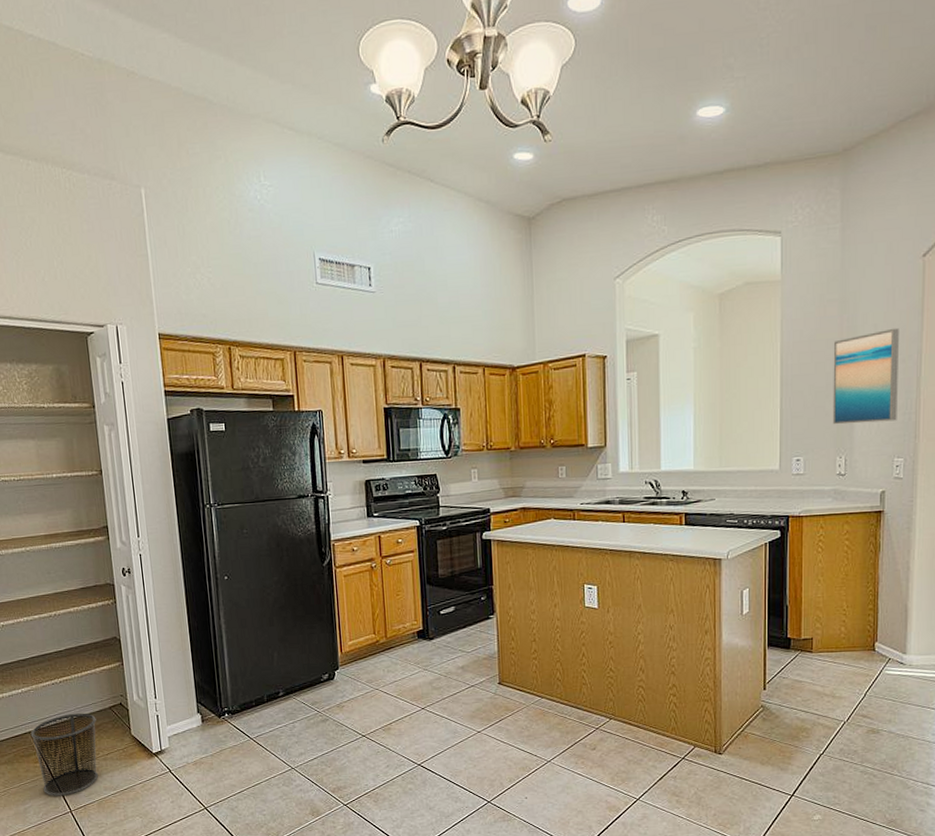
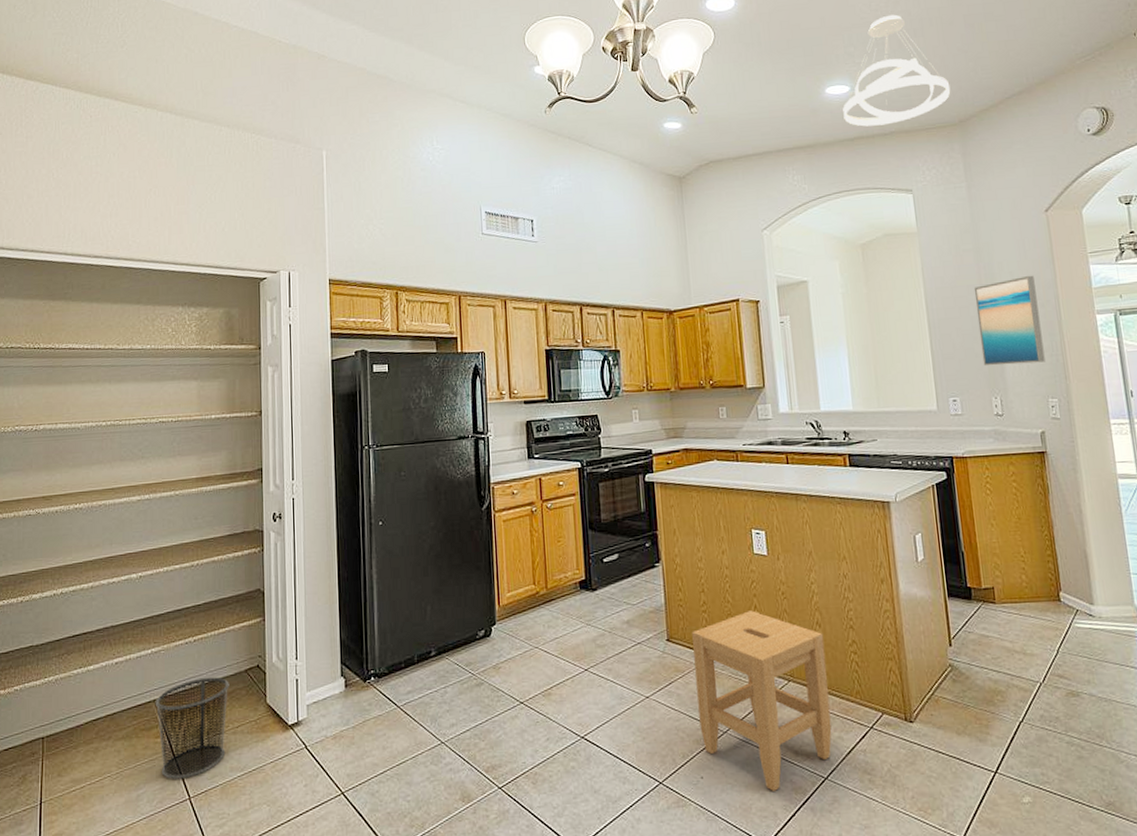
stool: none [522,658,647,809] -> present [692,610,832,791]
pendant light: none [714,14,839,157] -> present [843,14,951,127]

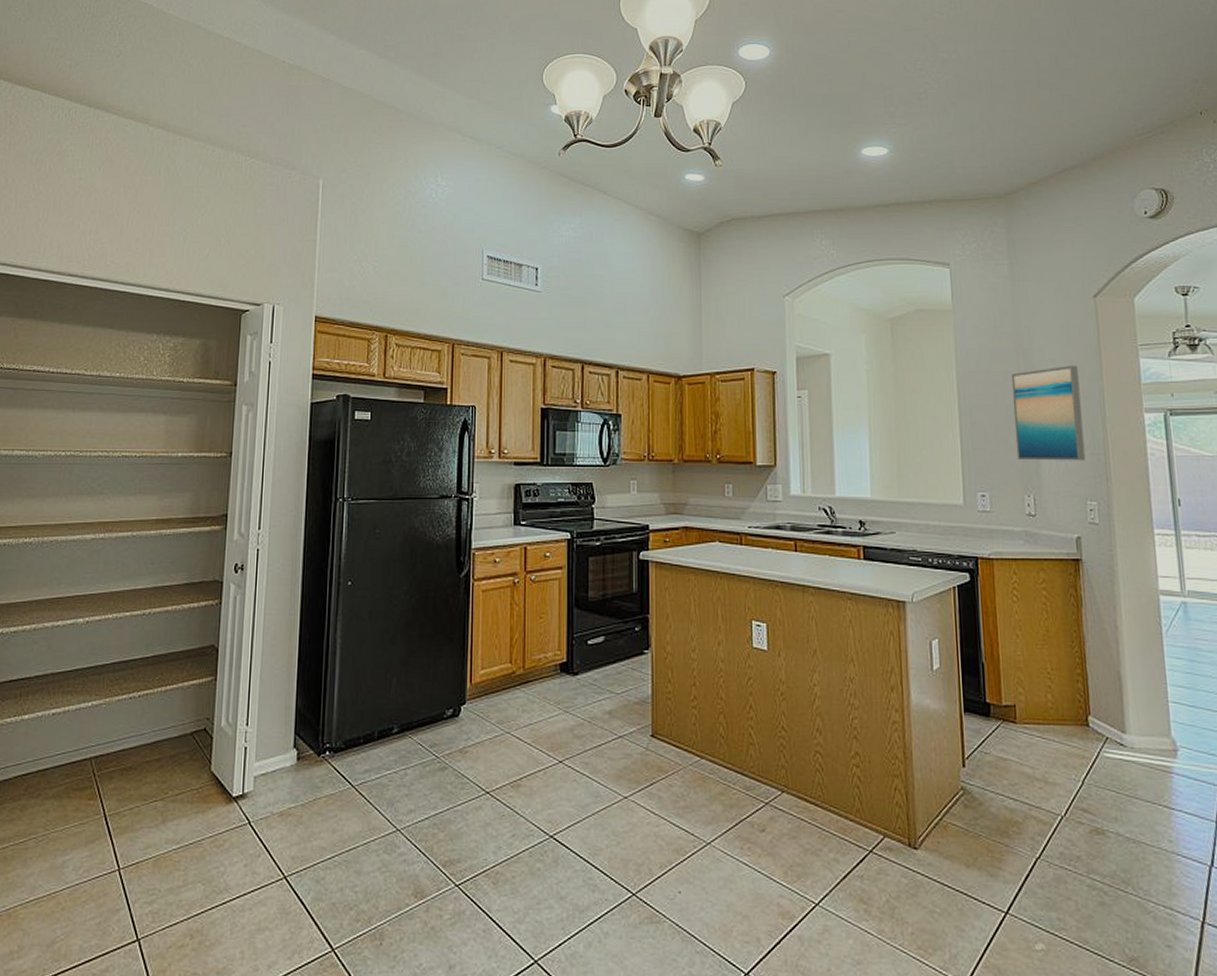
waste bin: present [155,677,229,779] -> none [90,737,173,847]
stool: present [692,610,832,791] -> none [679,710,827,914]
pendant light: present [843,14,951,127] -> none [879,75,997,193]

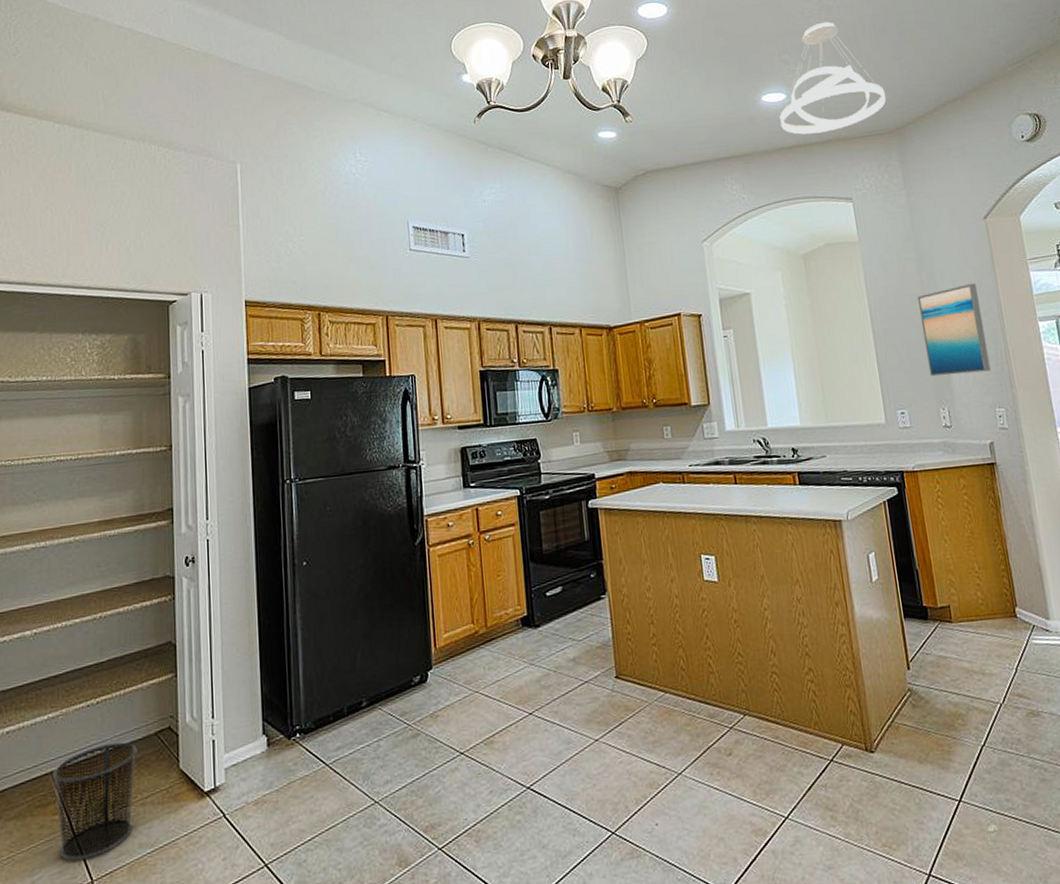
waste bin: none [90,737,173,847] -> present [52,742,137,861]
pendant light: none [879,75,997,193] -> present [779,21,887,135]

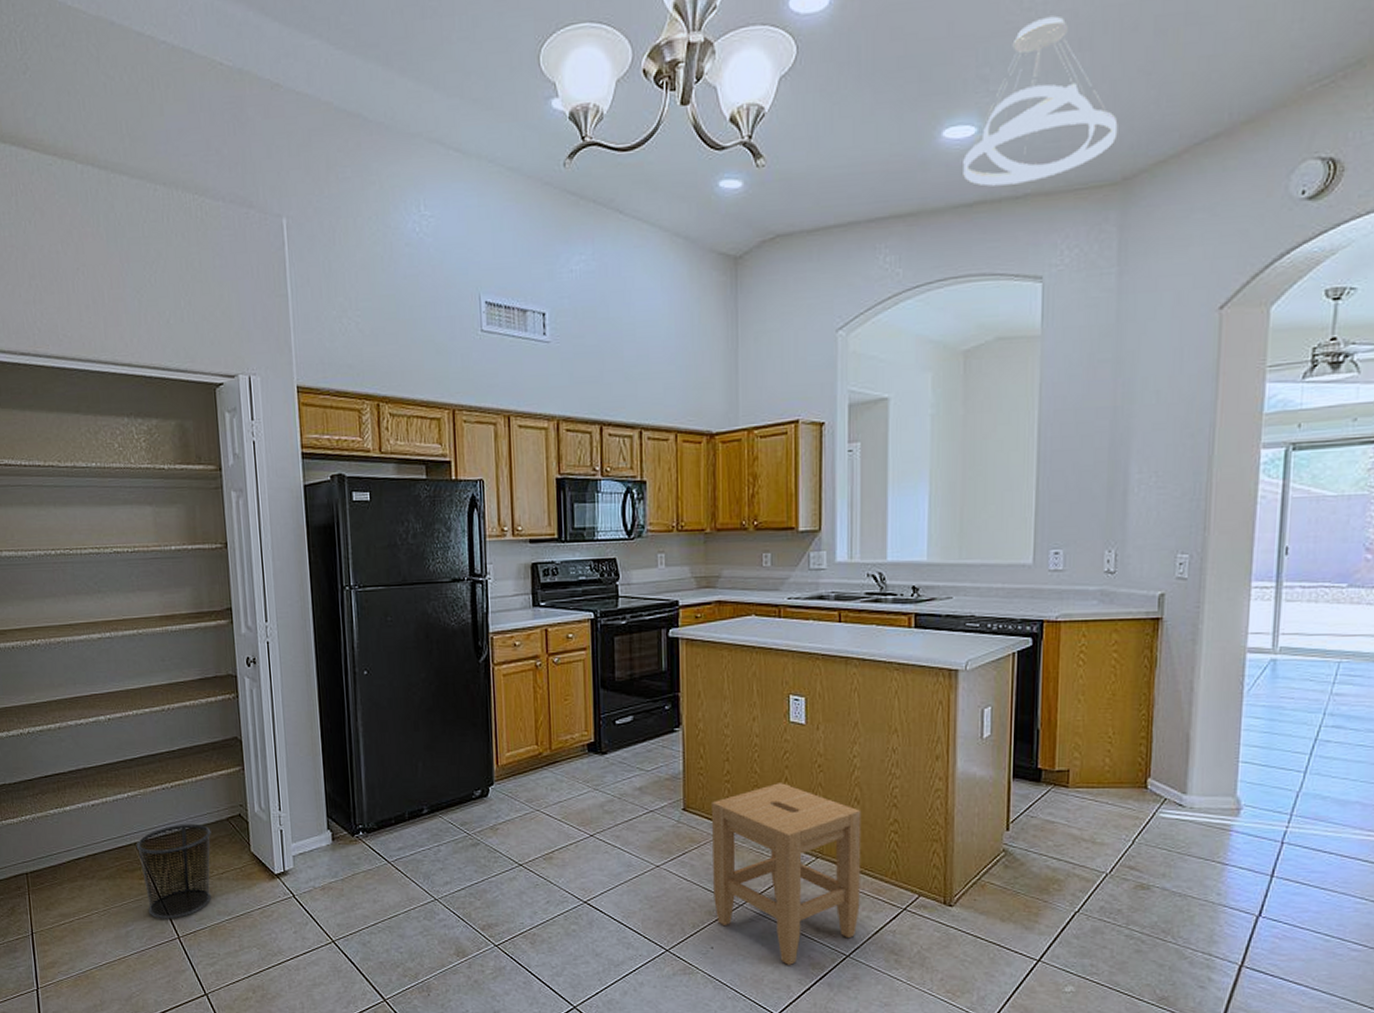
stool: none [642,641,791,835] -> present [712,783,862,965]
wall art: present [917,282,991,377] -> none [1101,395,1187,512]

